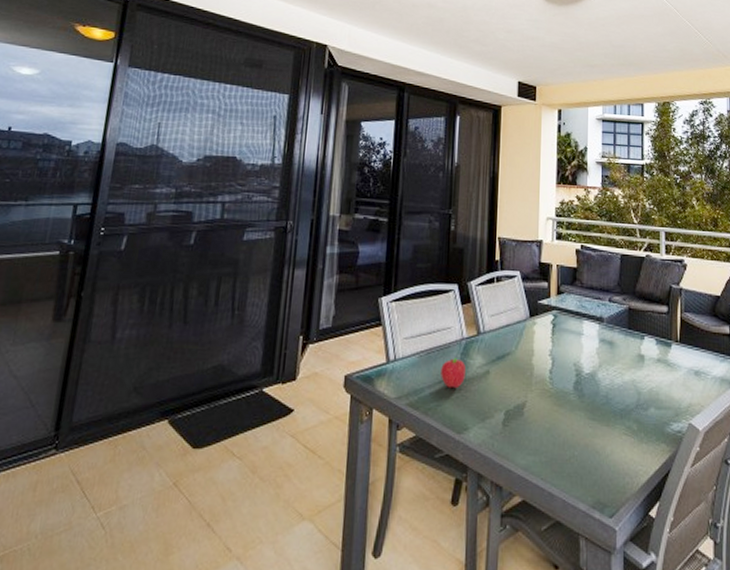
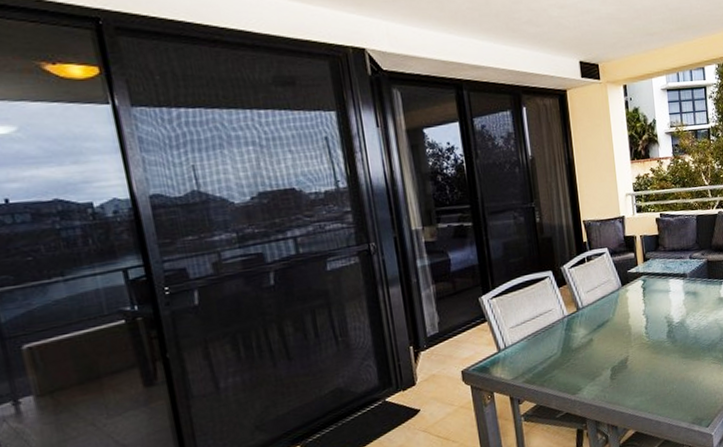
fruit: present [441,357,466,389] -> none [549,333,572,361]

